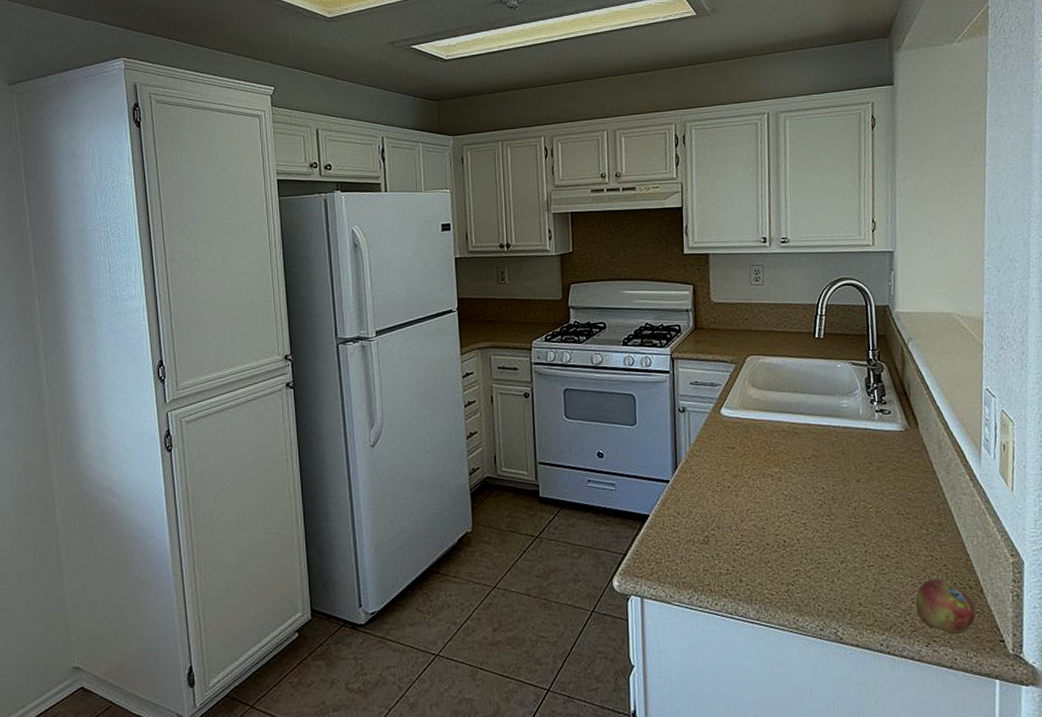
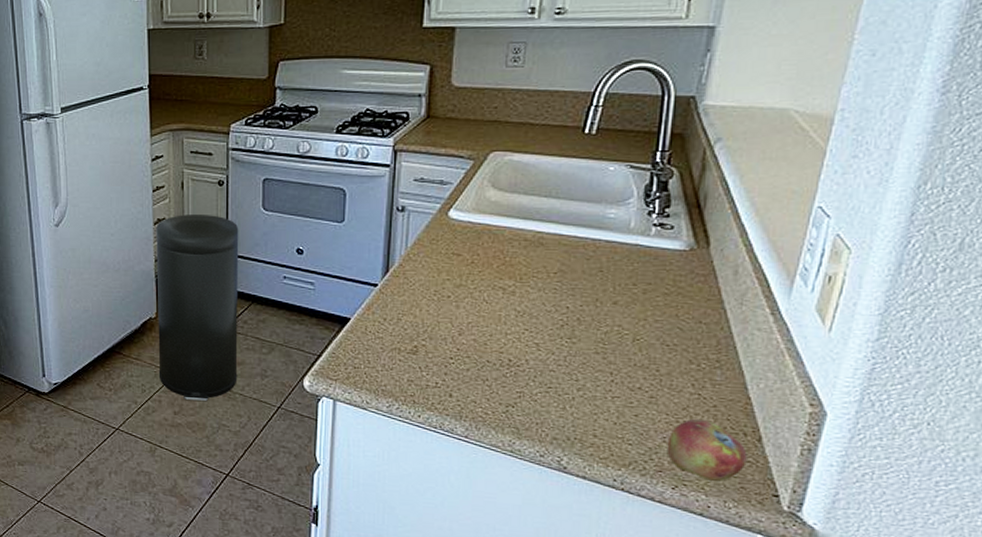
pedal bin: none [468,426,552,616] -> present [156,215,239,402]

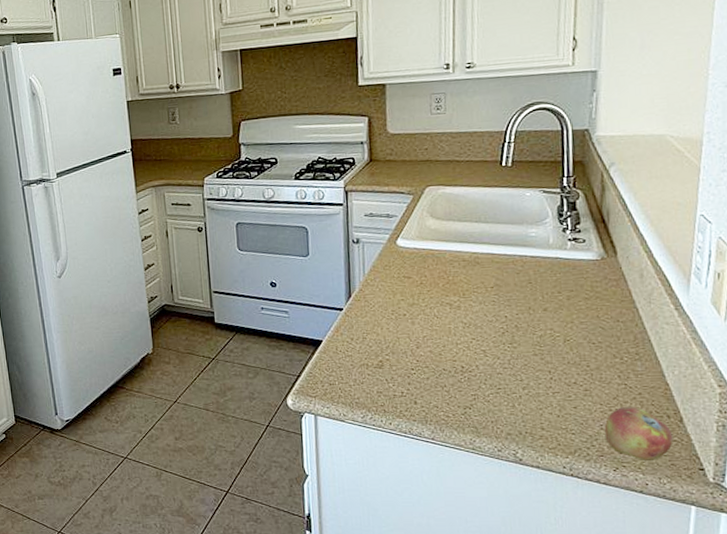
pedal bin: present [156,215,239,402] -> none [146,258,229,427]

